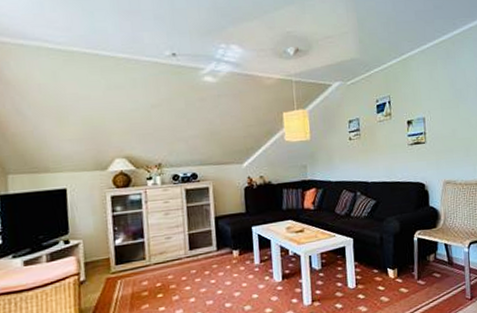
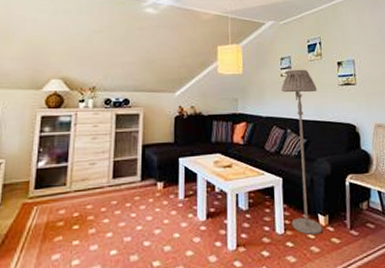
floor lamp: none [350,130,392,287] -> present [281,69,323,235]

